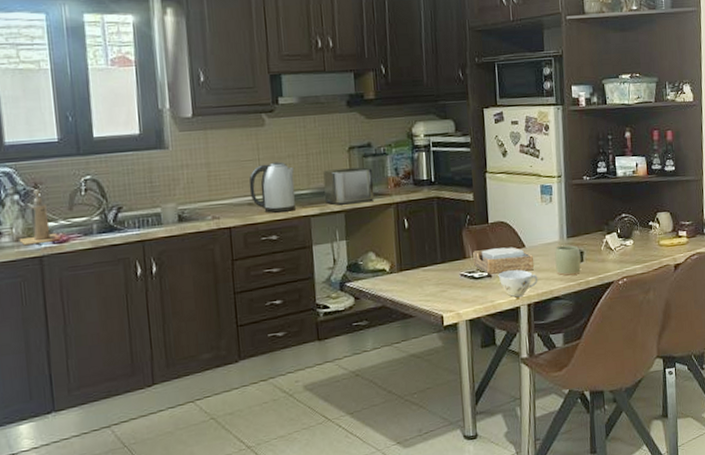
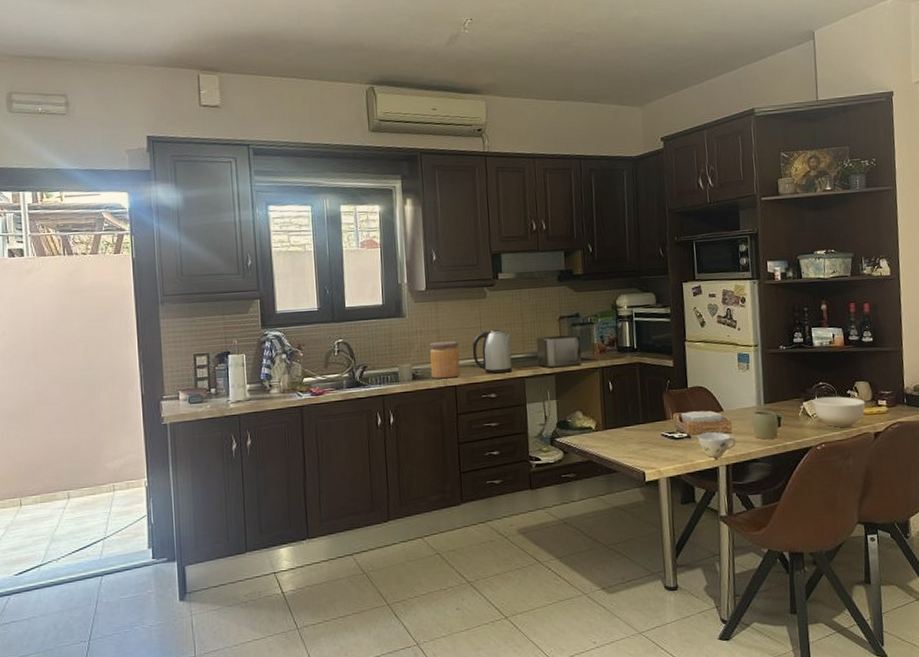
soap dispenser: present [19,189,62,246] -> none [285,350,319,397]
jar: none [198,175,235,221] -> present [430,340,460,379]
bowl: none [615,228,667,261] -> present [812,396,866,428]

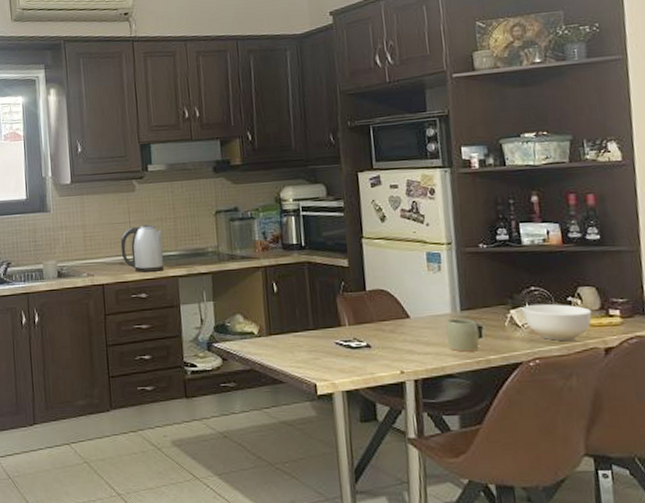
jar: present [430,340,460,379] -> none [75,236,108,277]
toaster: present [536,334,582,368] -> none [190,230,242,267]
napkin holder: present [672,410,732,436] -> none [348,317,421,345]
teacup: present [697,432,736,457] -> none [378,342,427,370]

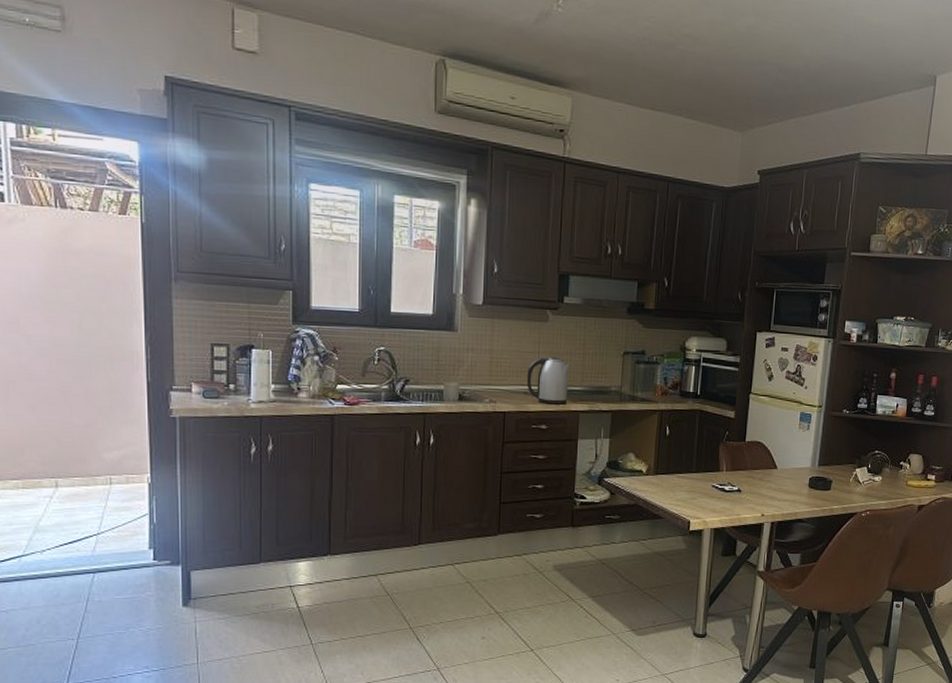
mug: present [446,319,480,352] -> none [803,473,829,501]
bowl: present [522,303,592,341] -> none [865,465,916,497]

